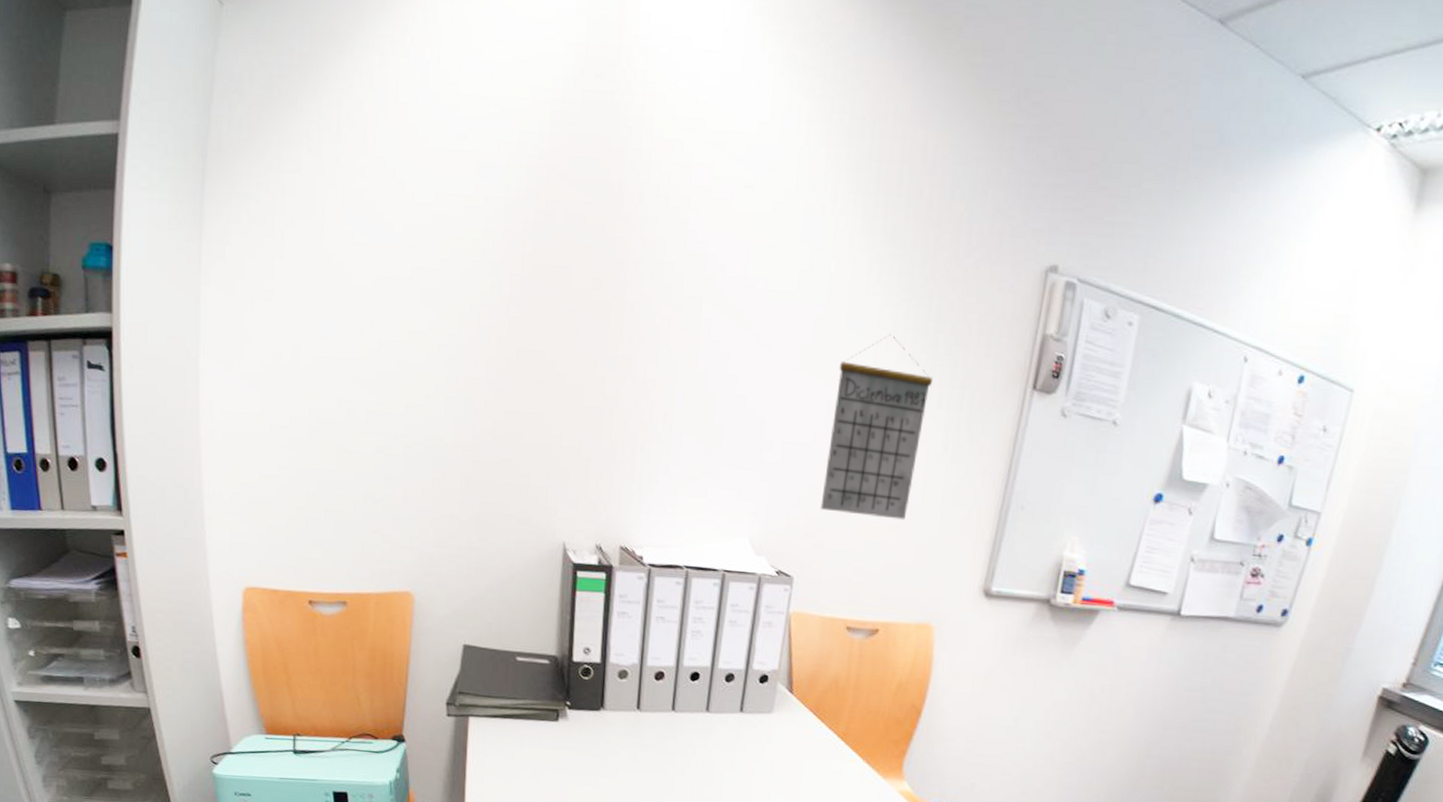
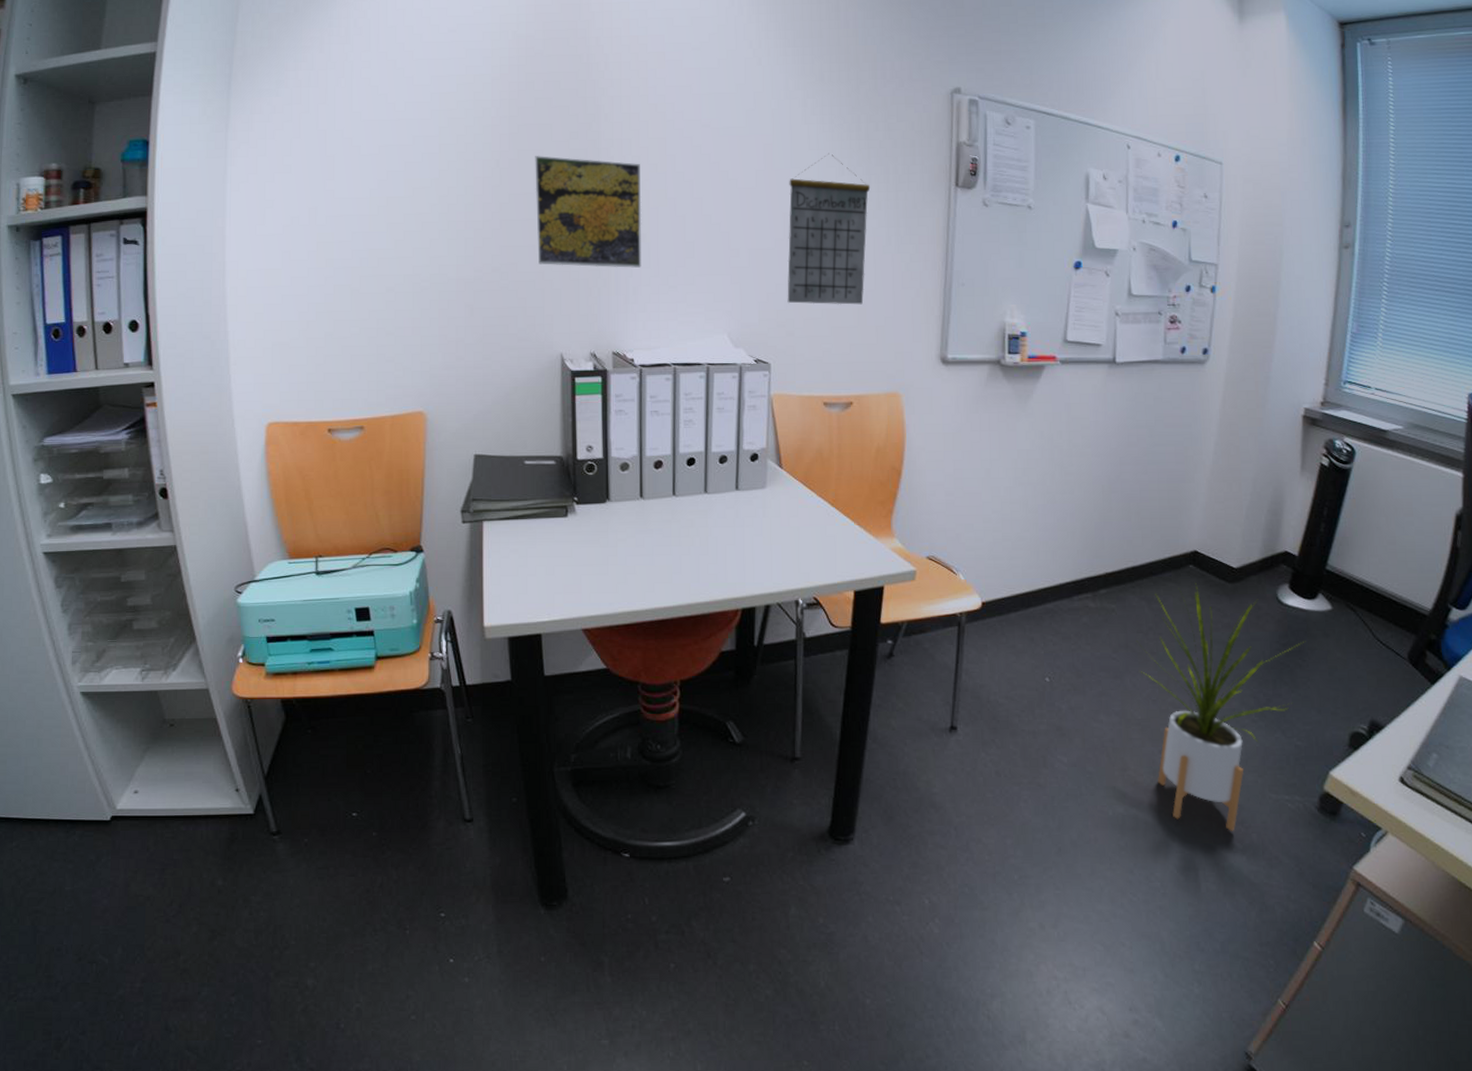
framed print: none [545,305,670,452] -> present [535,156,642,268]

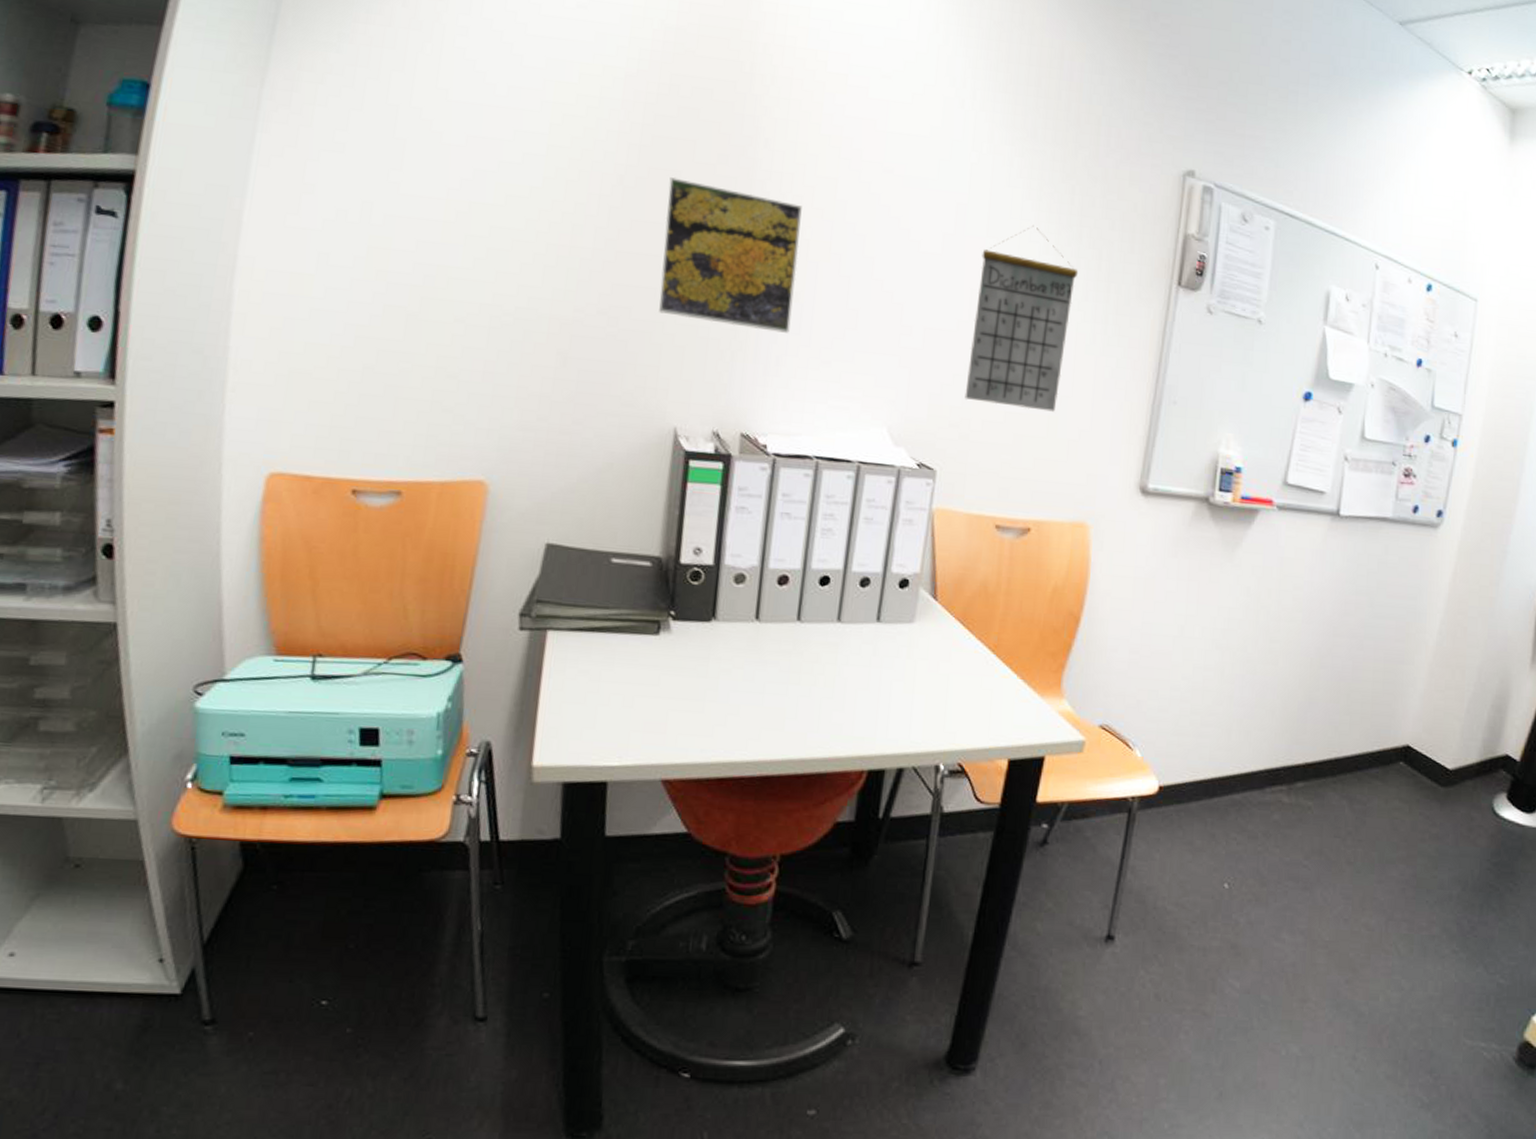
house plant: present [1136,583,1306,831] -> none [1332,784,1520,1082]

